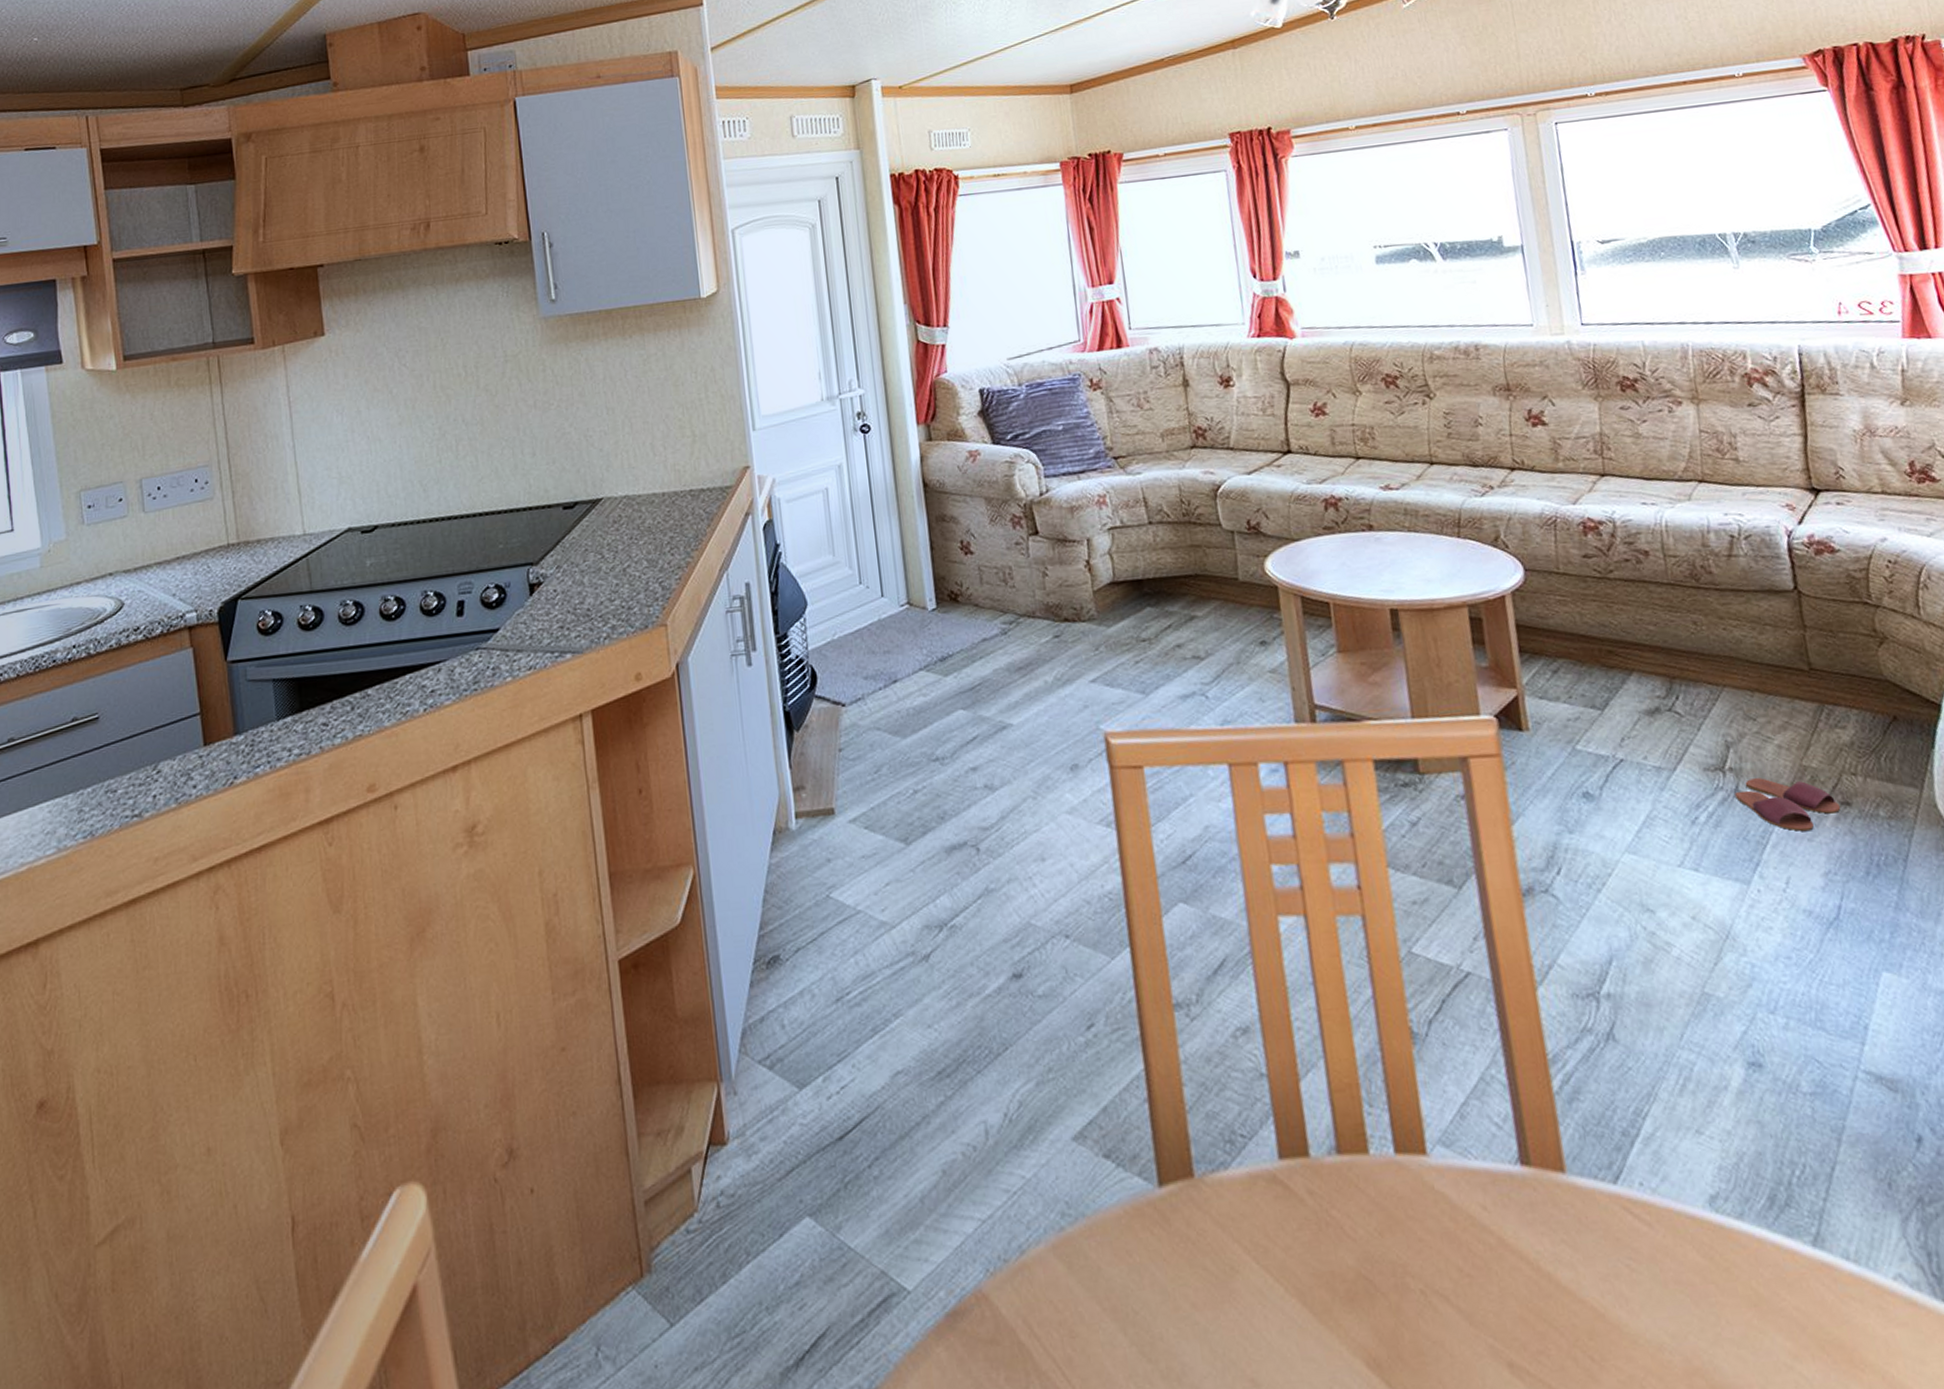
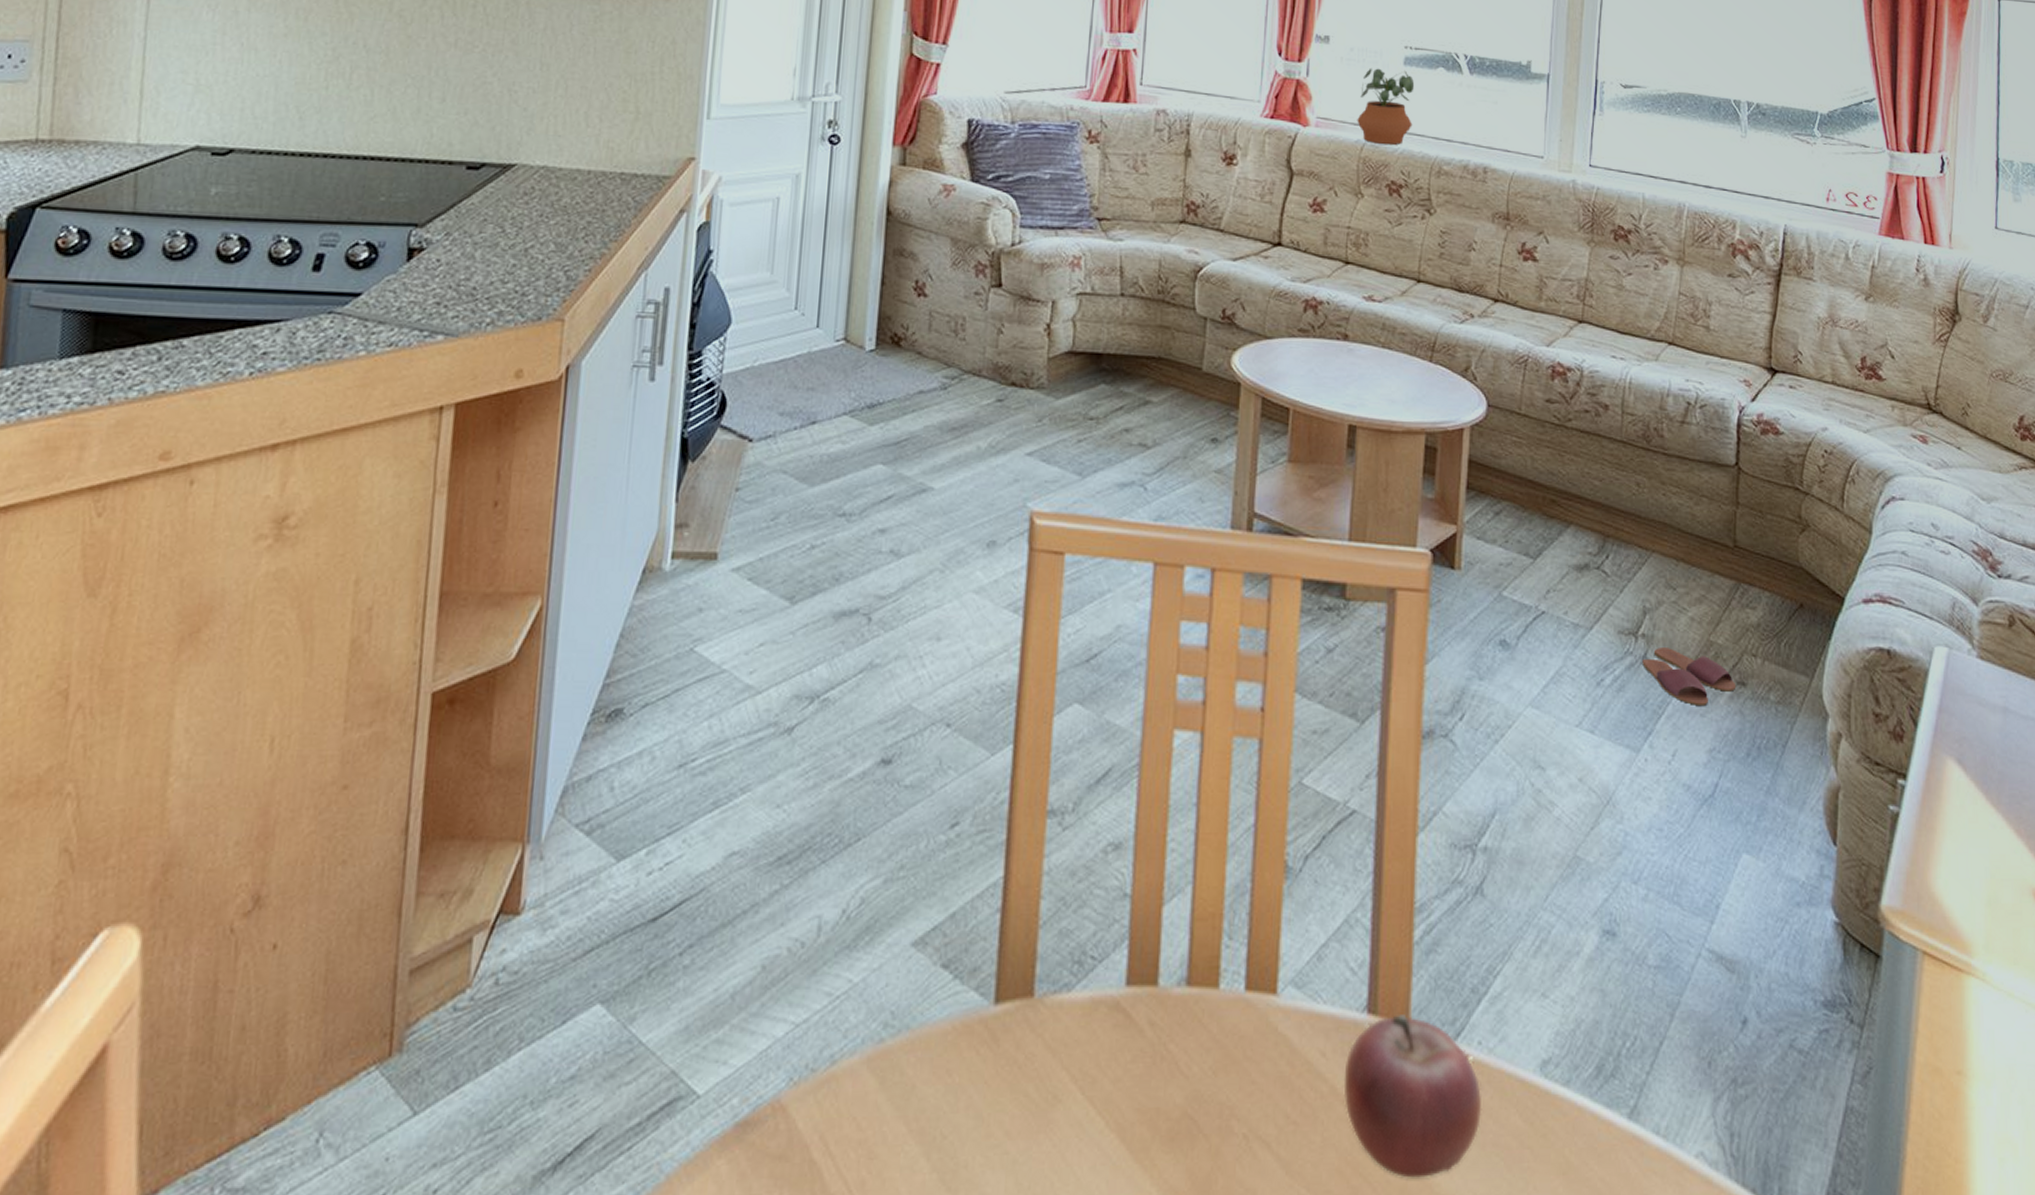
potted plant: none [1338,268,1396,342] -> present [1357,68,1415,145]
fruit: none [1508,1163,1657,1321] -> present [1343,1014,1482,1178]

